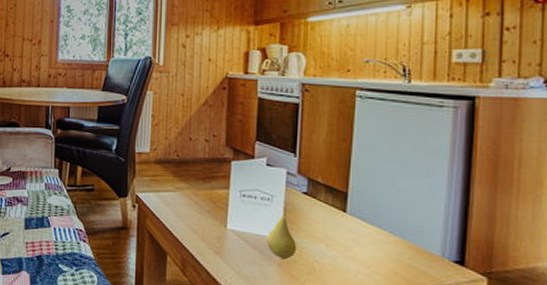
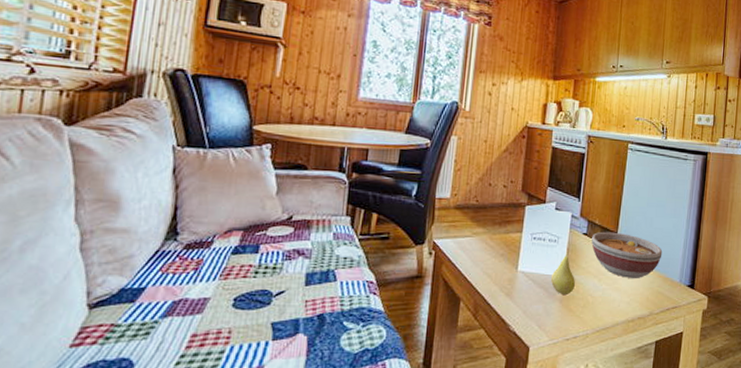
bowl: none [314,191,414,248] -> present [591,231,663,278]

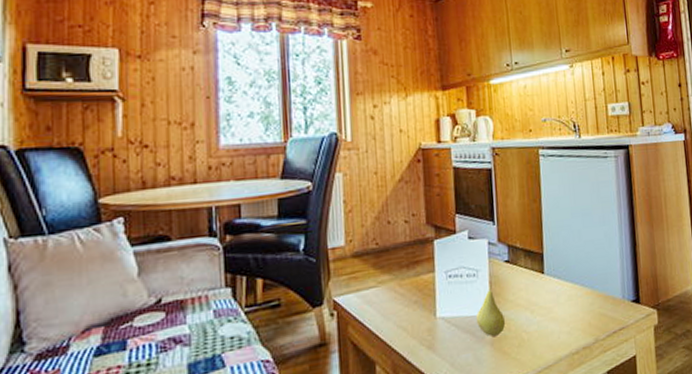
bowl: present [591,231,663,278] -> none [515,253,598,305]

